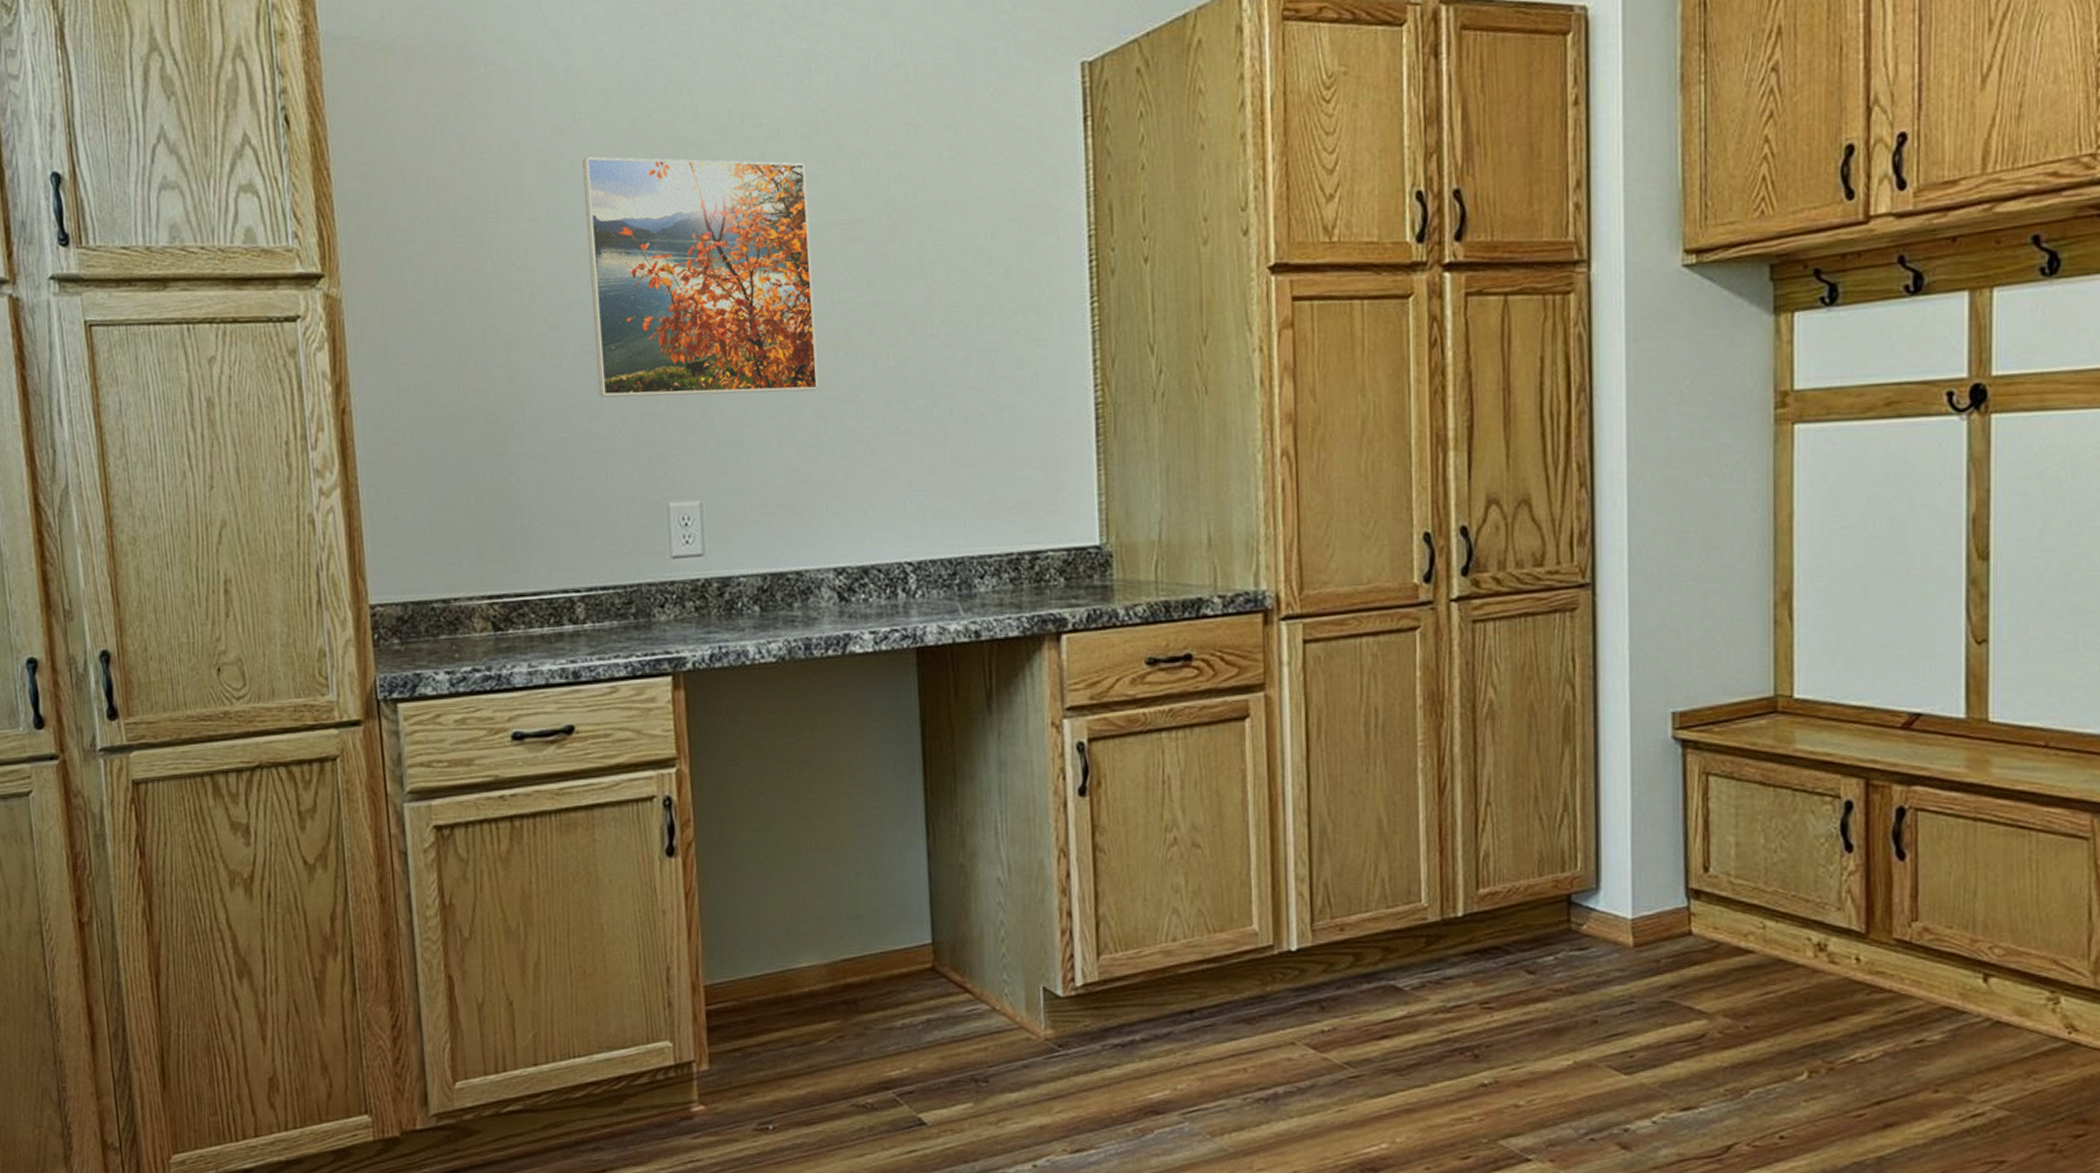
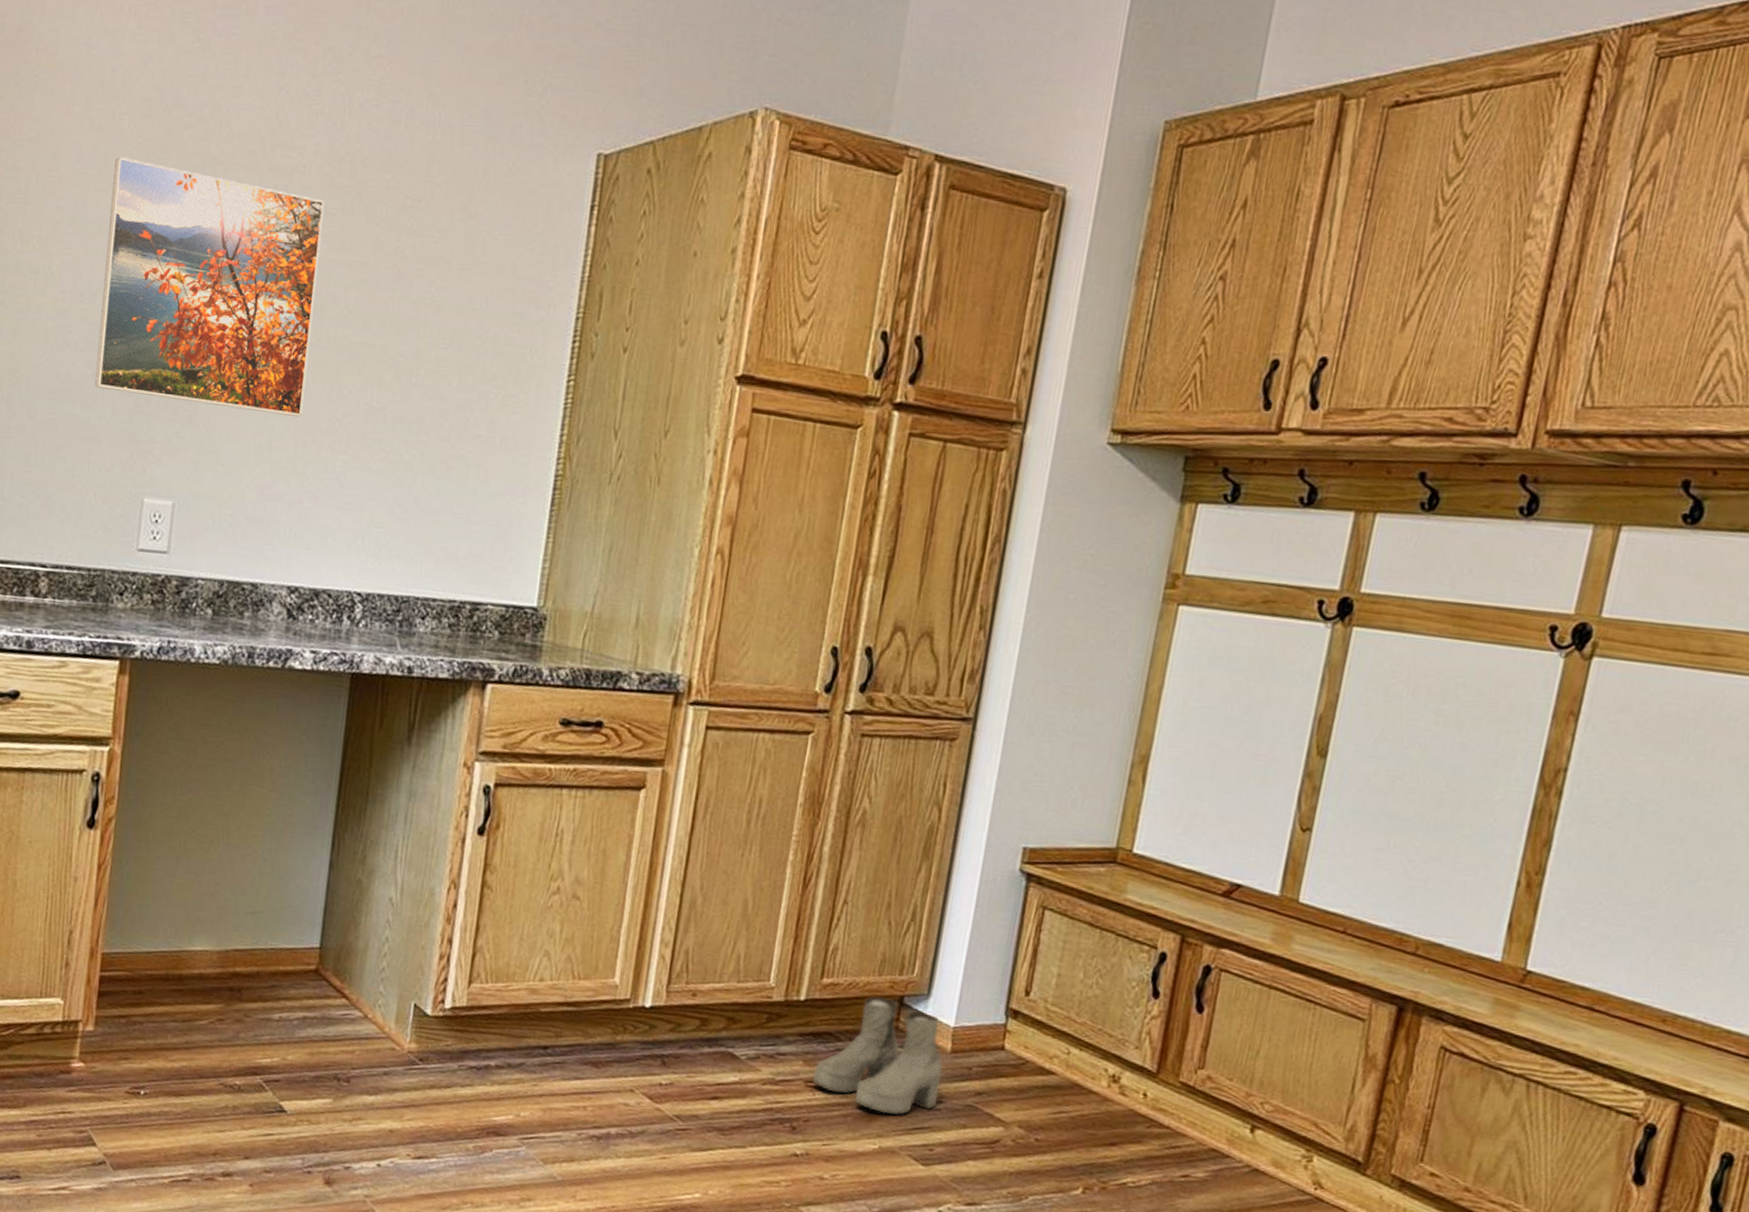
boots: none [1487,899,1629,1025] -> present [812,996,943,1115]

